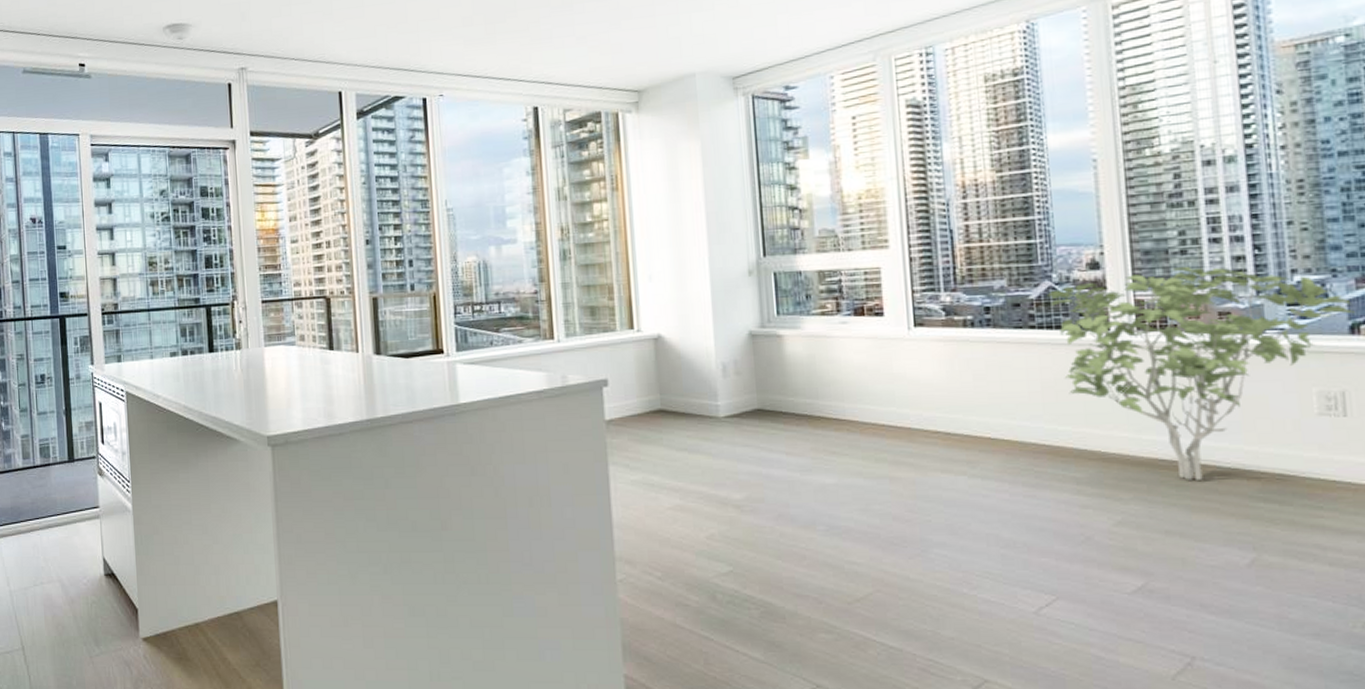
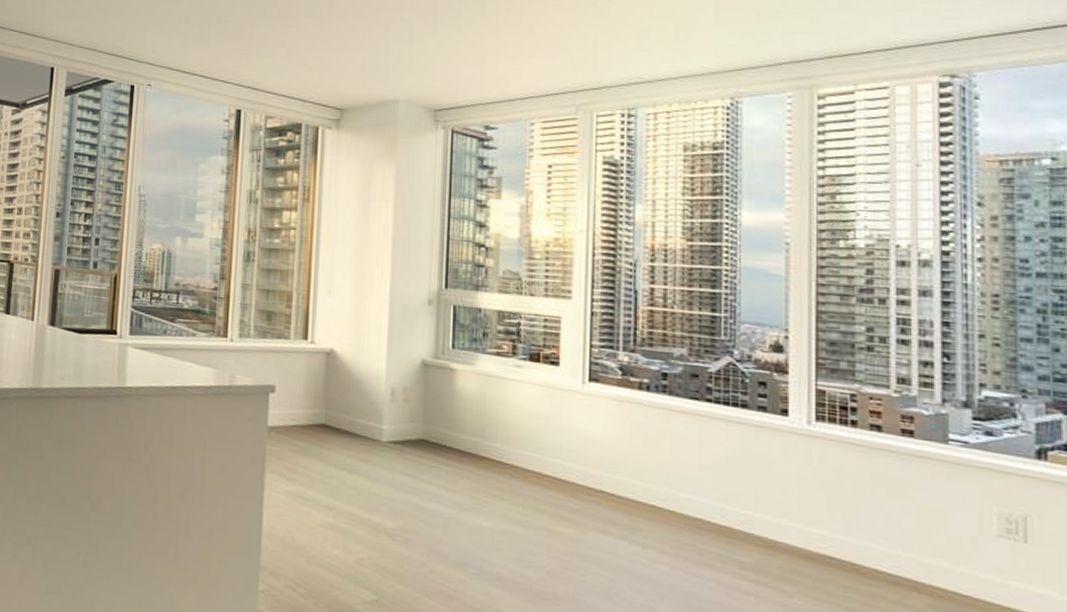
shrub: present [1047,267,1354,480] -> none [726,363,1042,585]

